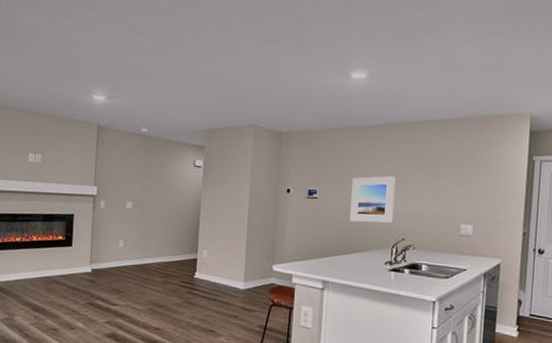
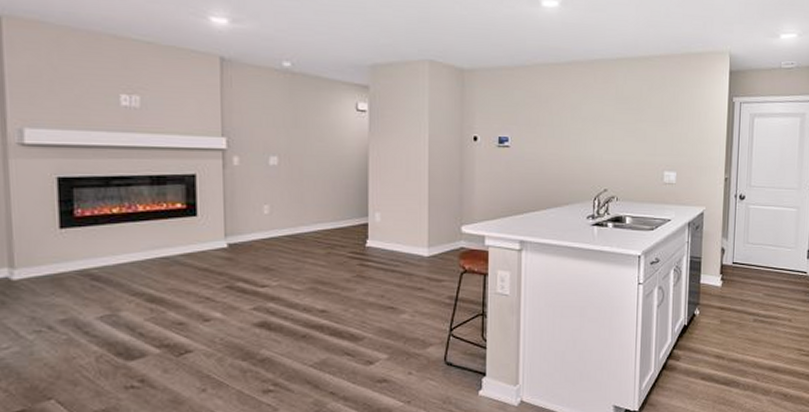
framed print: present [350,176,396,223] -> none [547,120,595,173]

